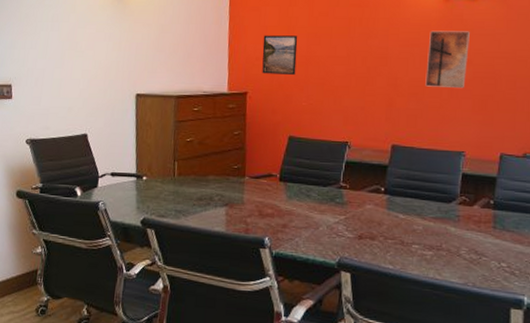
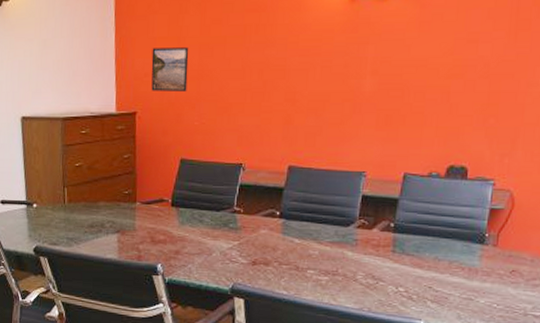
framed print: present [425,30,471,89] -> none [326,36,378,103]

